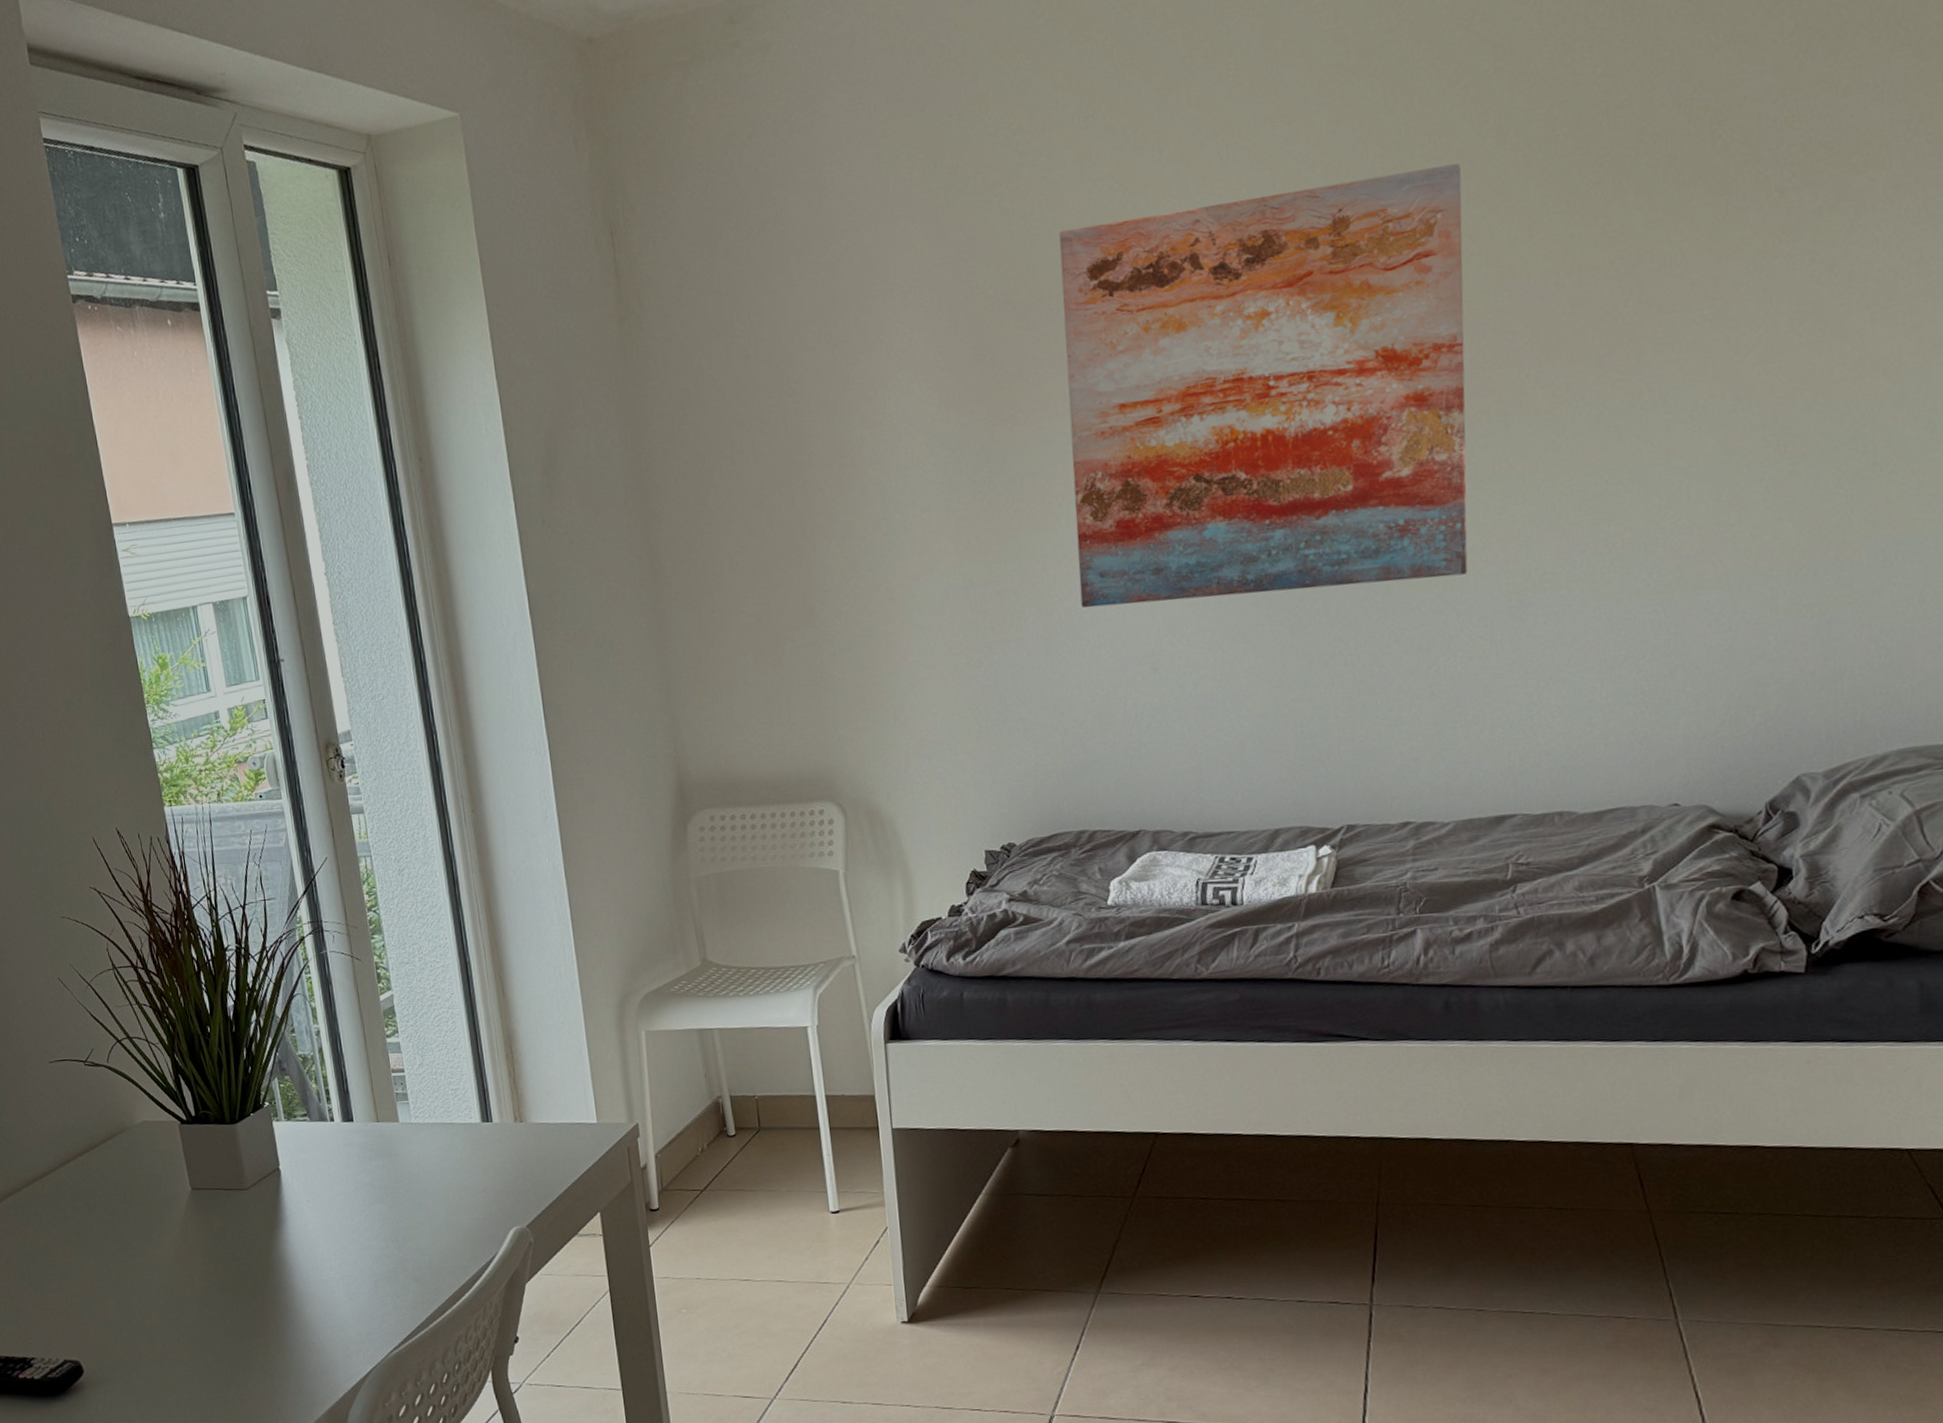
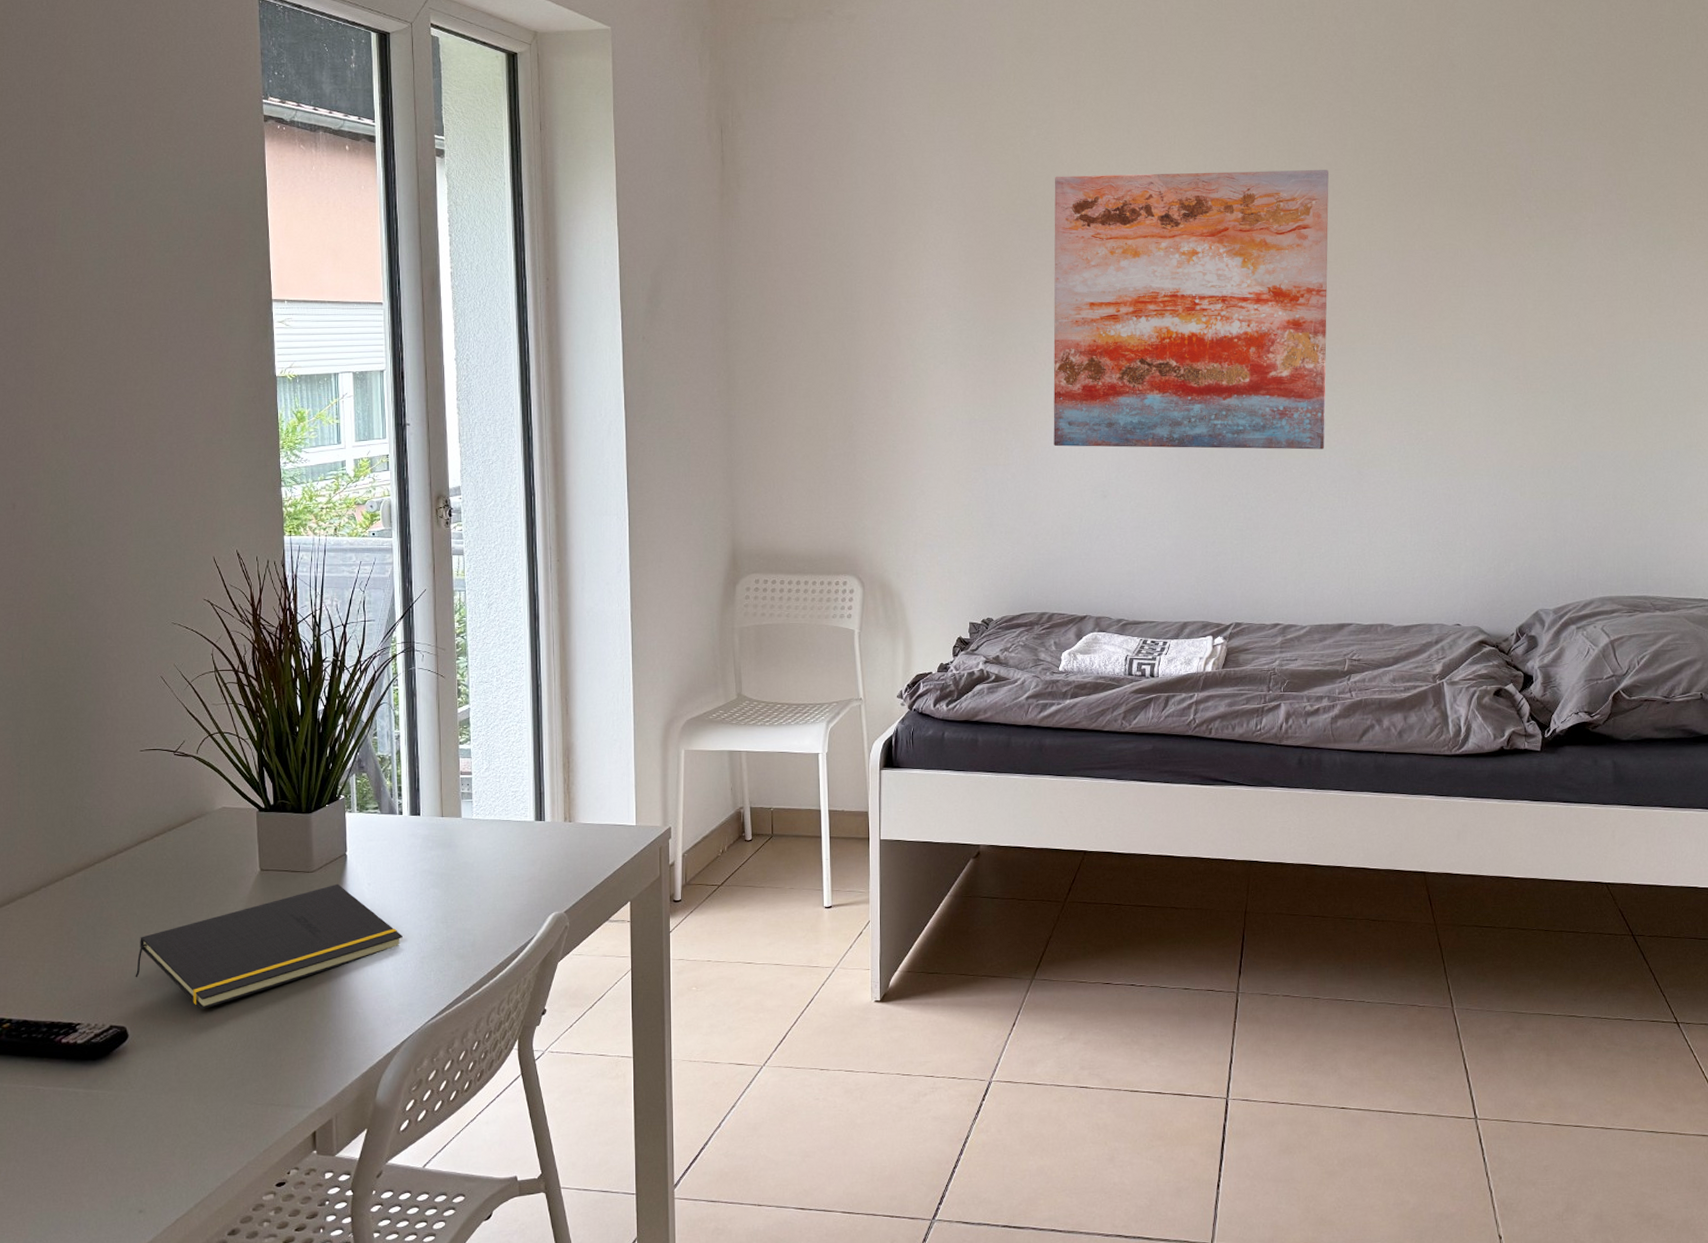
notepad: none [79,1201,352,1343] -> present [135,883,403,1010]

